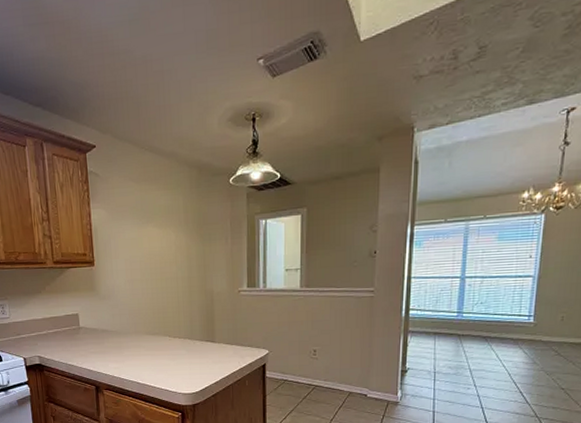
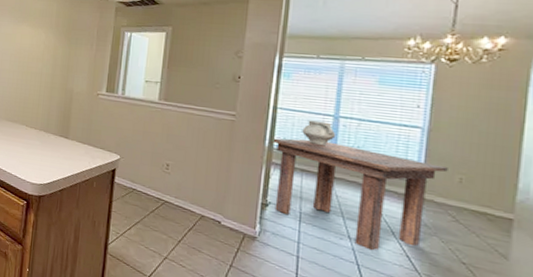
dining table: none [407,302,553,394] -> present [271,137,448,251]
ceramic pot: none [434,284,463,307] -> present [302,120,336,145]

